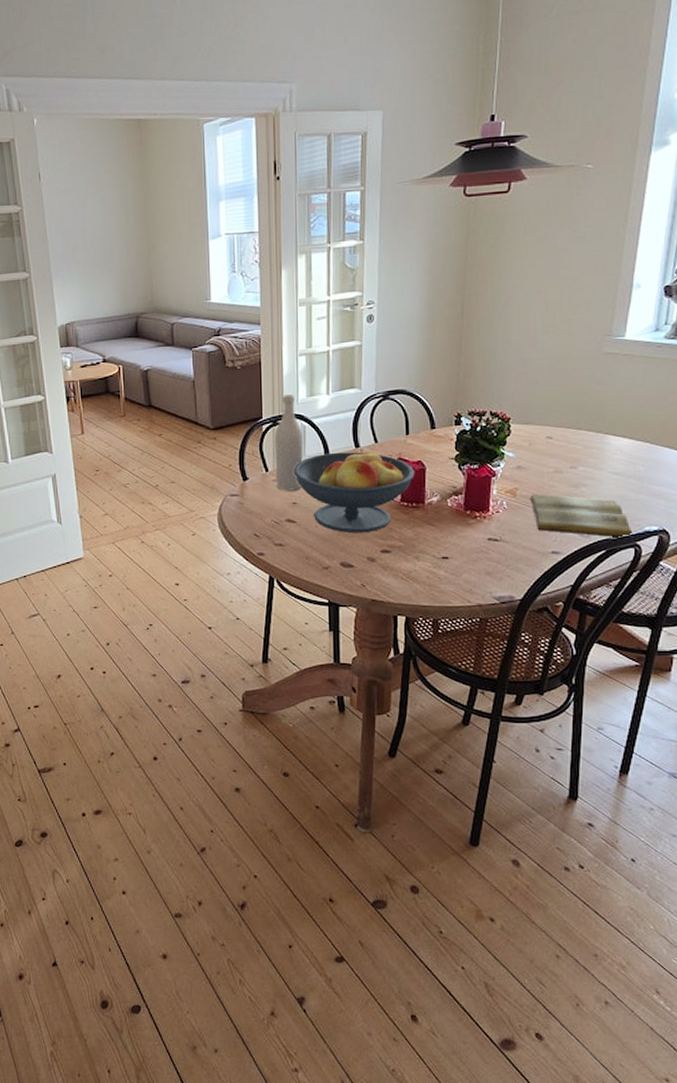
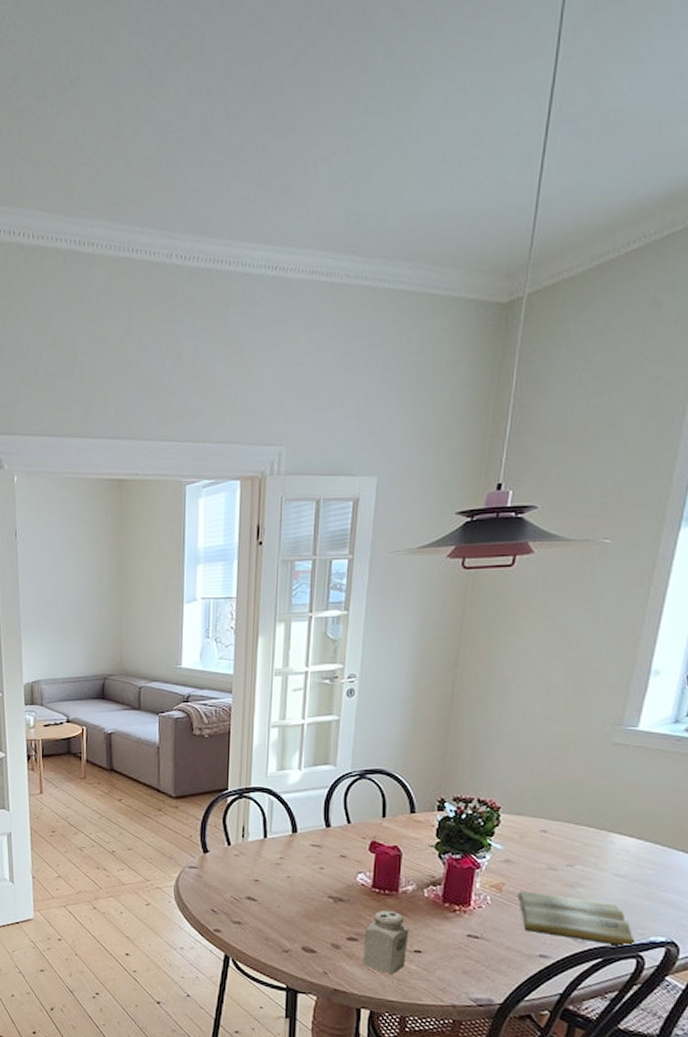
wine bottle: present [274,395,304,491] -> none [238,767,271,868]
fruit bowl: present [294,447,415,533] -> none [258,827,390,918]
salt shaker: none [396,521,436,582] -> present [363,910,409,975]

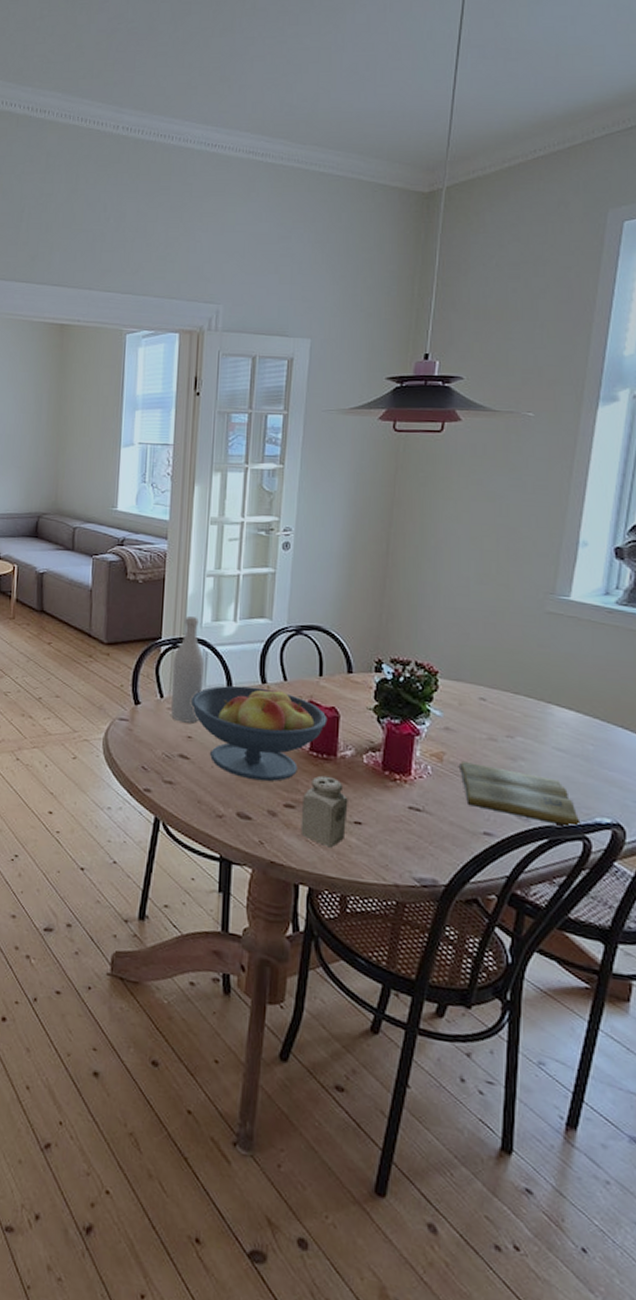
wine bottle: none [238,767,271,868] -> present [171,616,205,723]
fruit bowl: none [258,827,390,918] -> present [191,684,328,782]

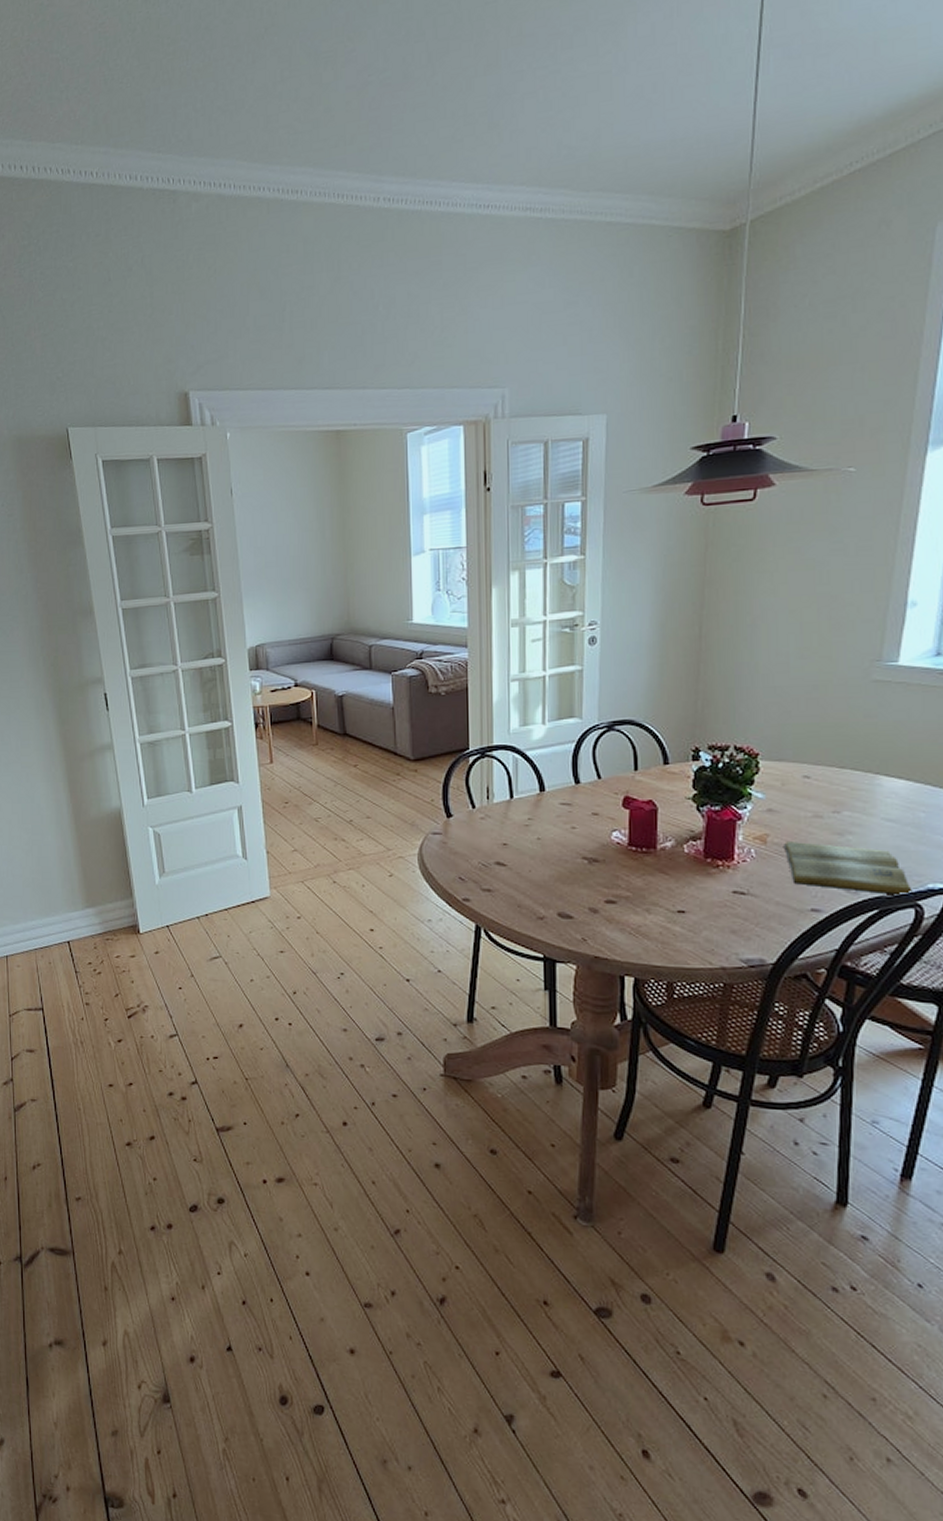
wine bottle: present [171,616,205,723] -> none [482,724,516,830]
fruit bowl: present [191,684,328,782] -> none [504,784,645,880]
salt shaker: present [300,775,348,848] -> none [623,869,671,938]

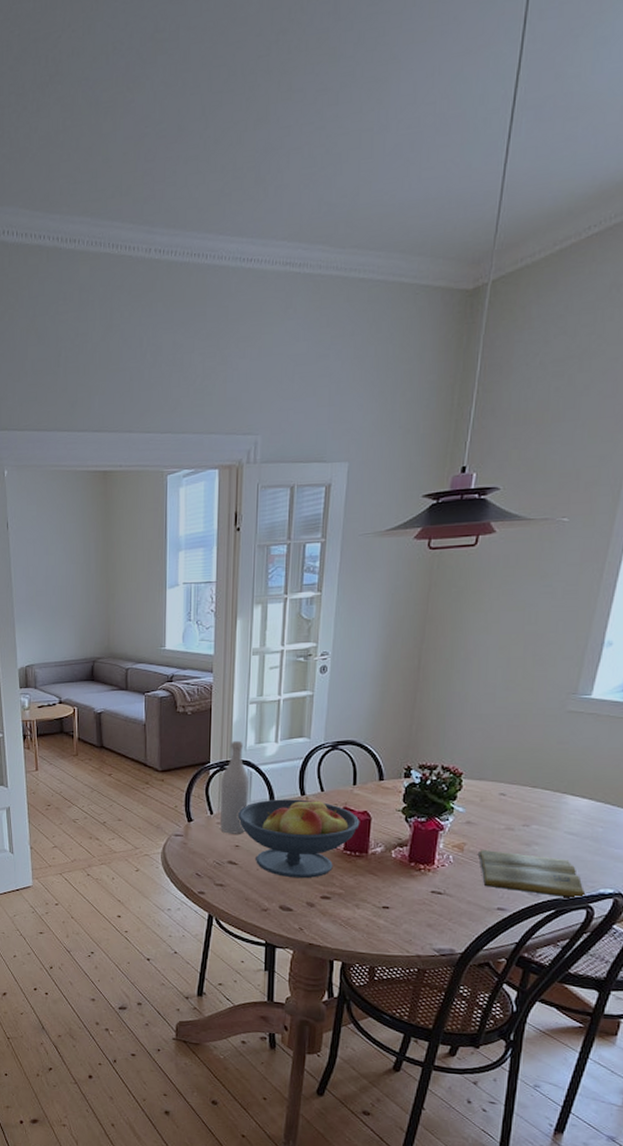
wine bottle: none [482,724,516,830] -> present [220,741,250,834]
fruit bowl: none [504,784,645,880] -> present [238,795,360,879]

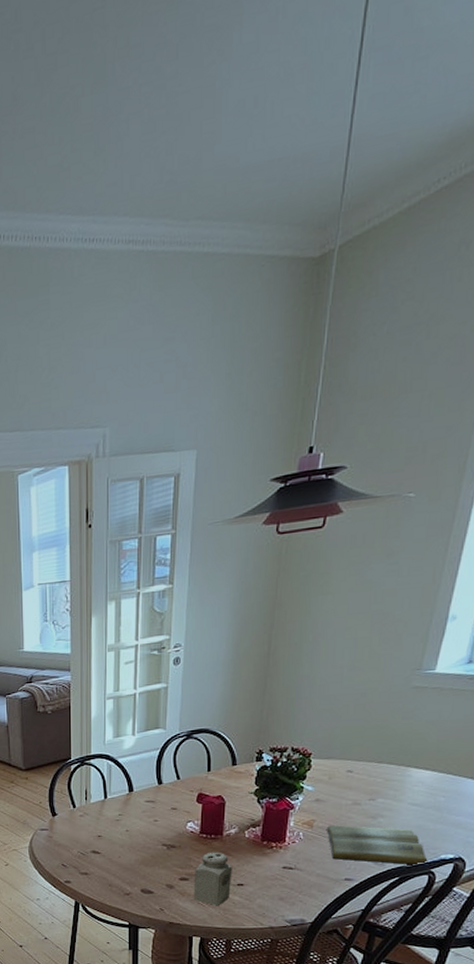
wine bottle: present [220,741,250,834] -> none [81,736,110,825]
fruit bowl: present [238,795,360,879] -> none [99,784,215,863]
salt shaker: none [335,870,378,929] -> present [193,852,233,906]

